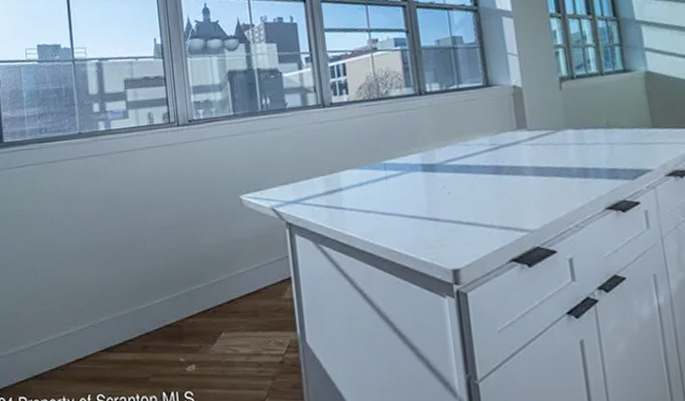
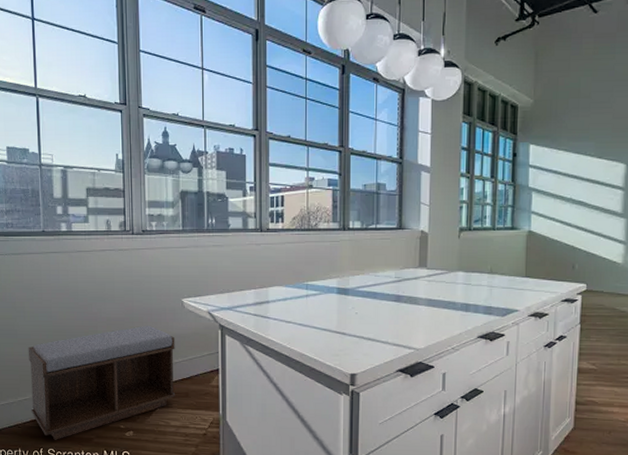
bench: none [68,231,243,383] -> present [28,325,176,440]

